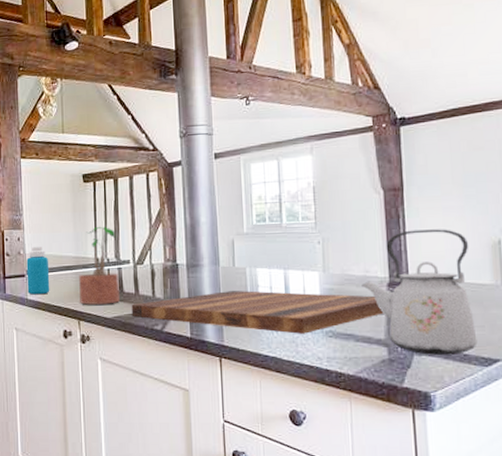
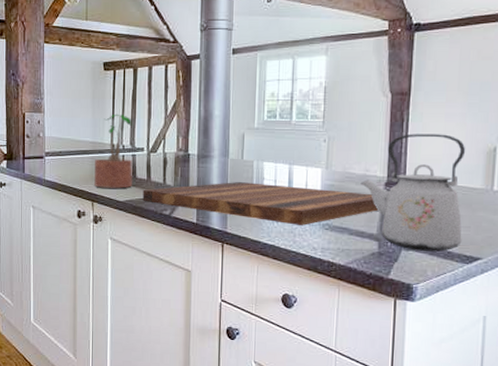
bottle: present [26,247,50,295] -> none [45,130,67,176]

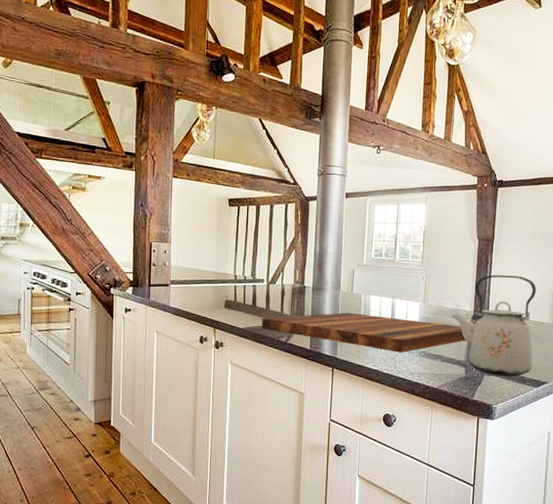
potted plant: present [94,114,133,188] -> none [217,247,254,316]

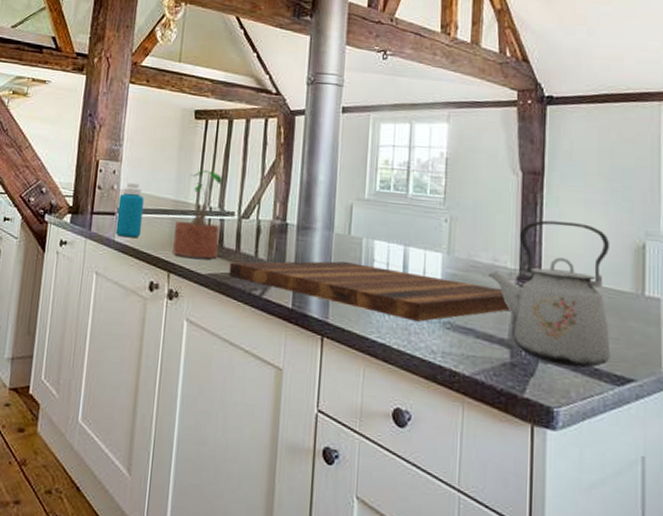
bottle: none [170,260,192,304] -> present [115,183,144,238]
potted plant: none [217,247,254,316] -> present [173,169,223,259]

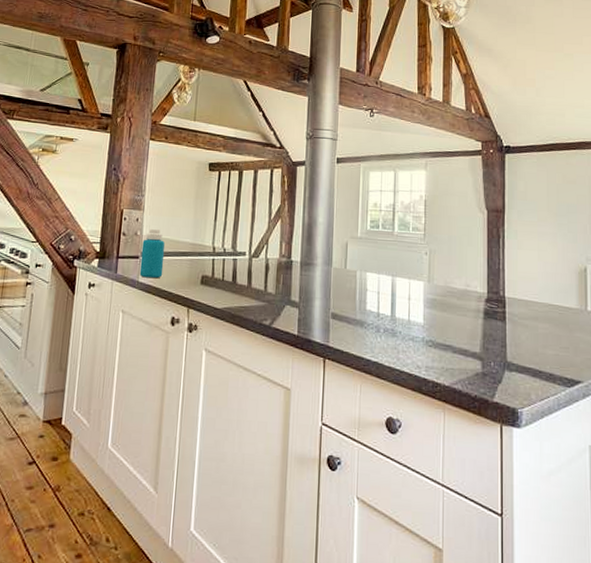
potted plant: present [173,169,223,259] -> none [191,215,235,295]
cutting board: present [229,261,510,322] -> none [242,292,481,341]
kettle: present [488,220,611,368] -> none [462,250,562,374]

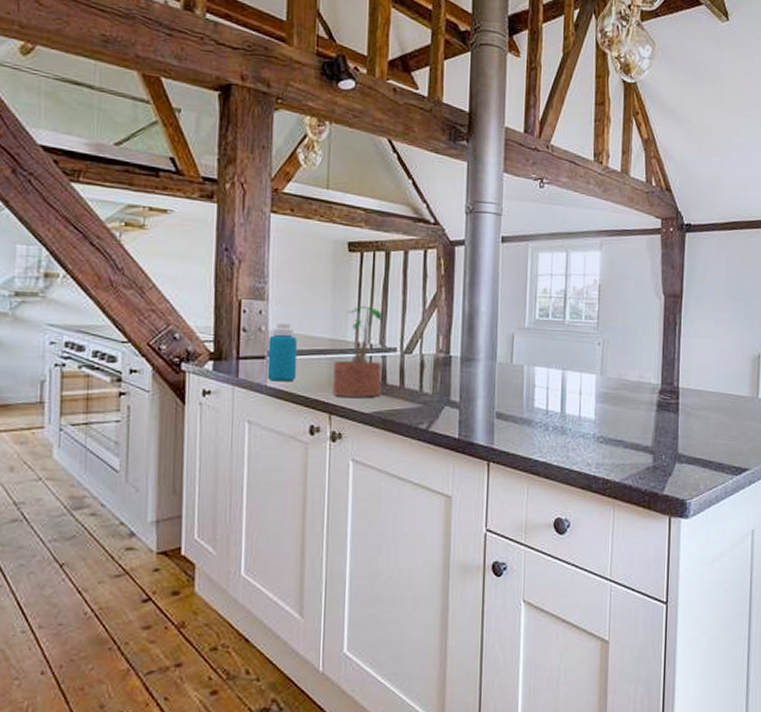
potted plant: none [191,215,235,295] -> present [333,305,383,397]

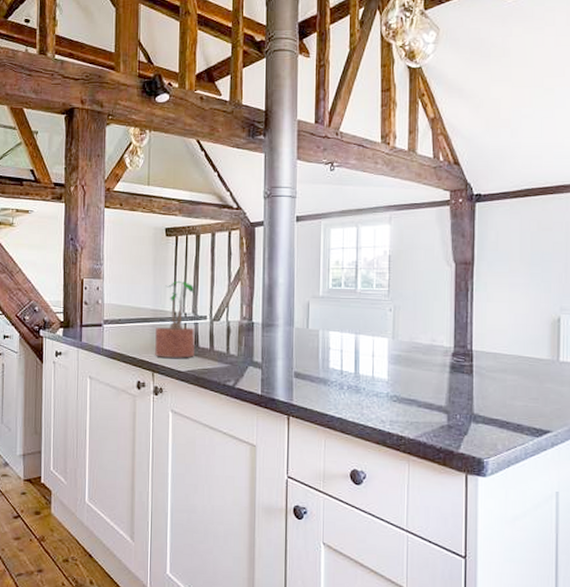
bottle: present [267,323,298,382] -> none [103,297,127,345]

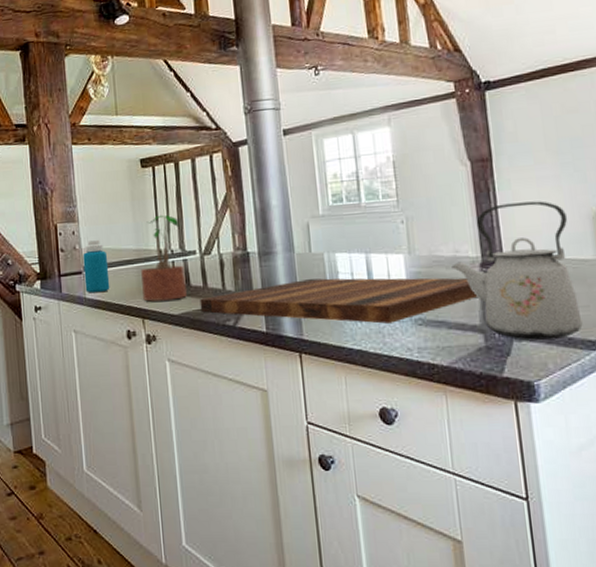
bottle: none [103,297,127,345] -> present [83,240,110,293]
cutting board: none [205,352,447,397] -> present [200,277,478,324]
kettle: none [427,303,531,424] -> present [451,201,583,340]

